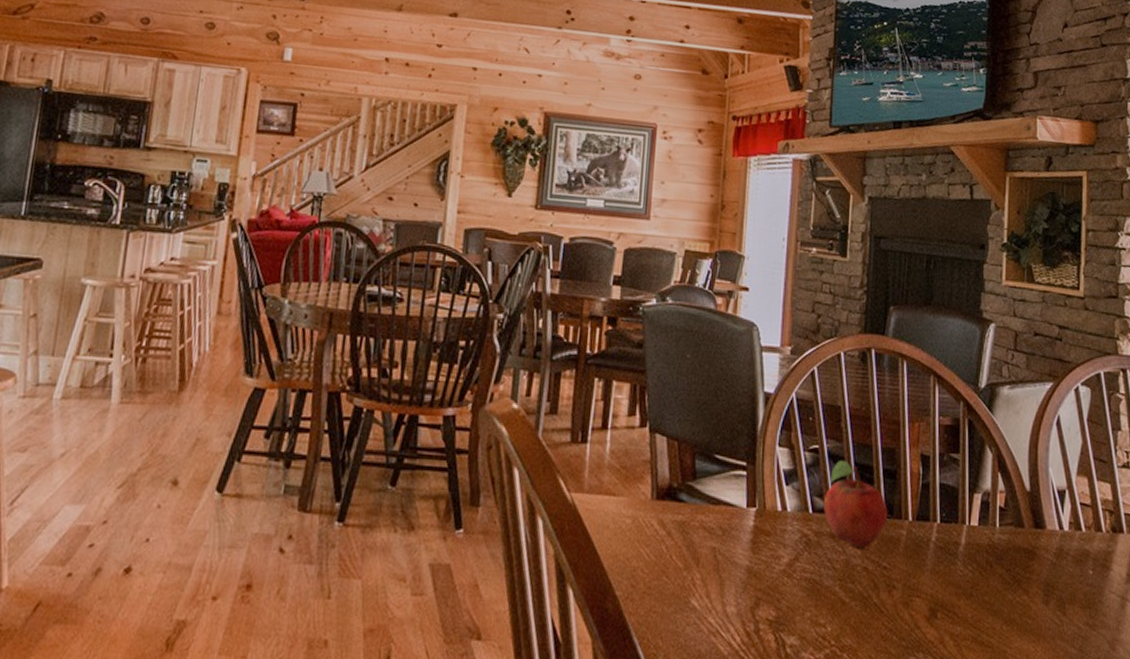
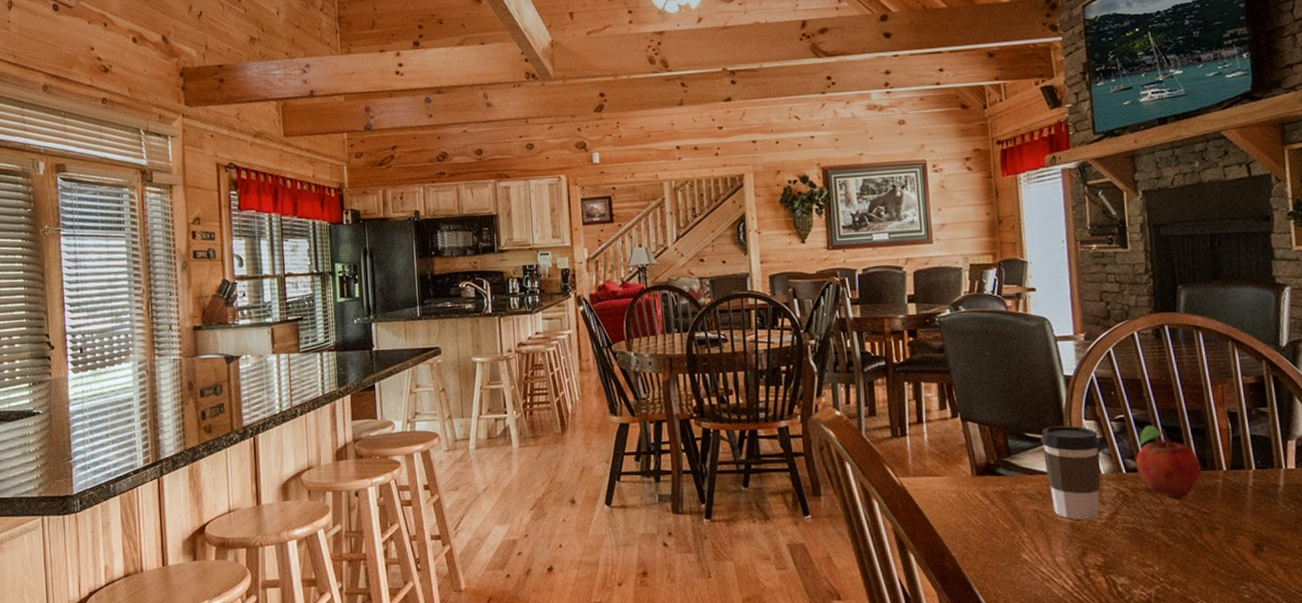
coffee cup: none [729,450,791,566] -> present [1040,425,1101,521]

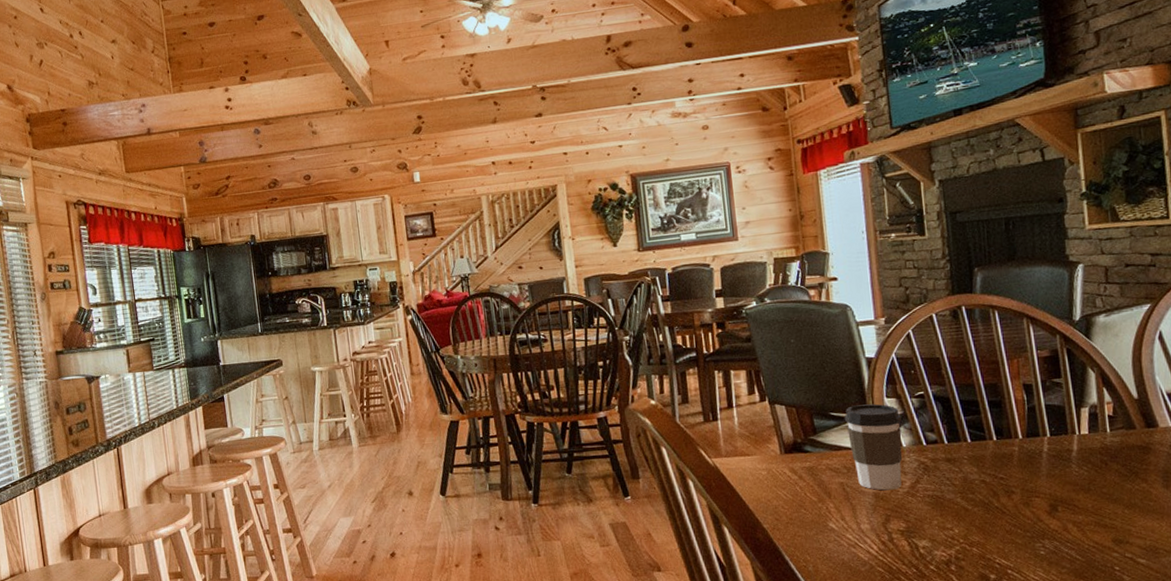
fruit: present [1135,425,1202,498] -> none [935,399,998,466]

